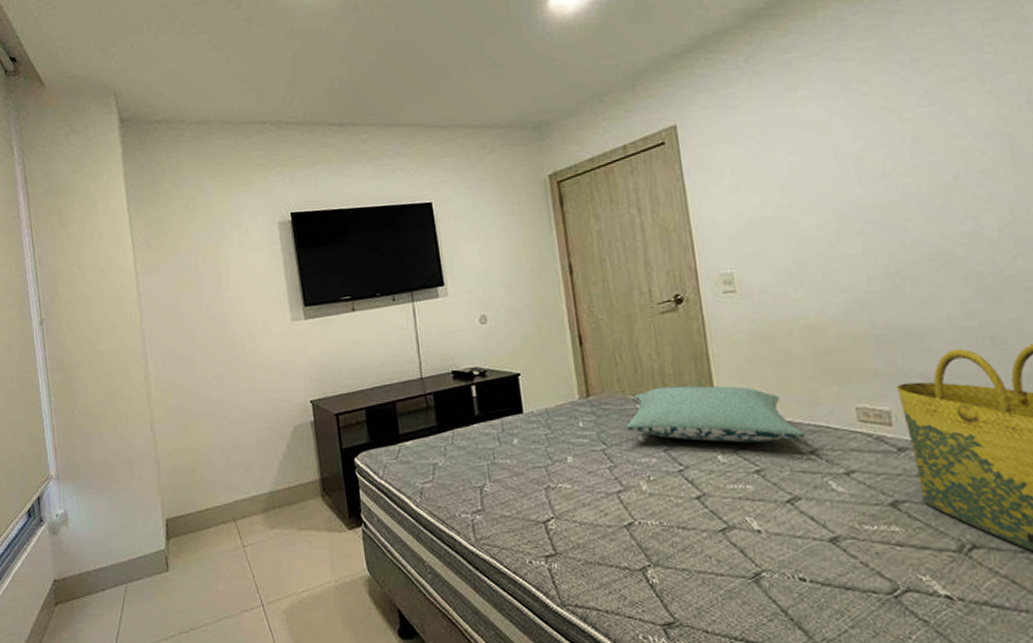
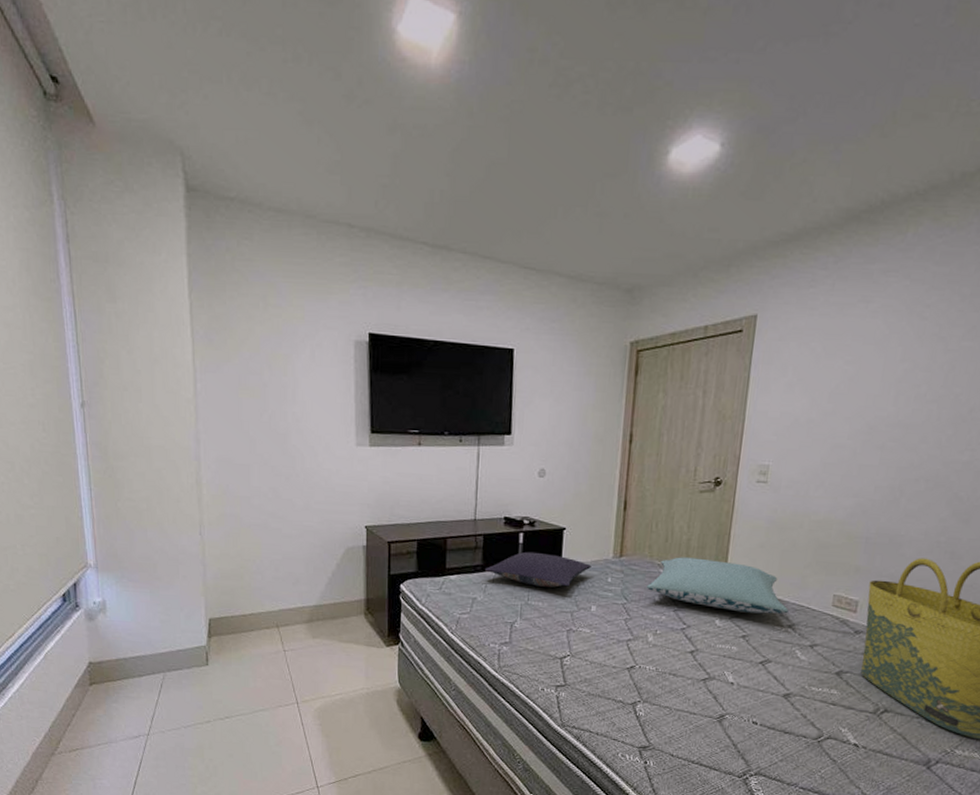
pillow: none [441,404,558,442] -> present [485,551,592,587]

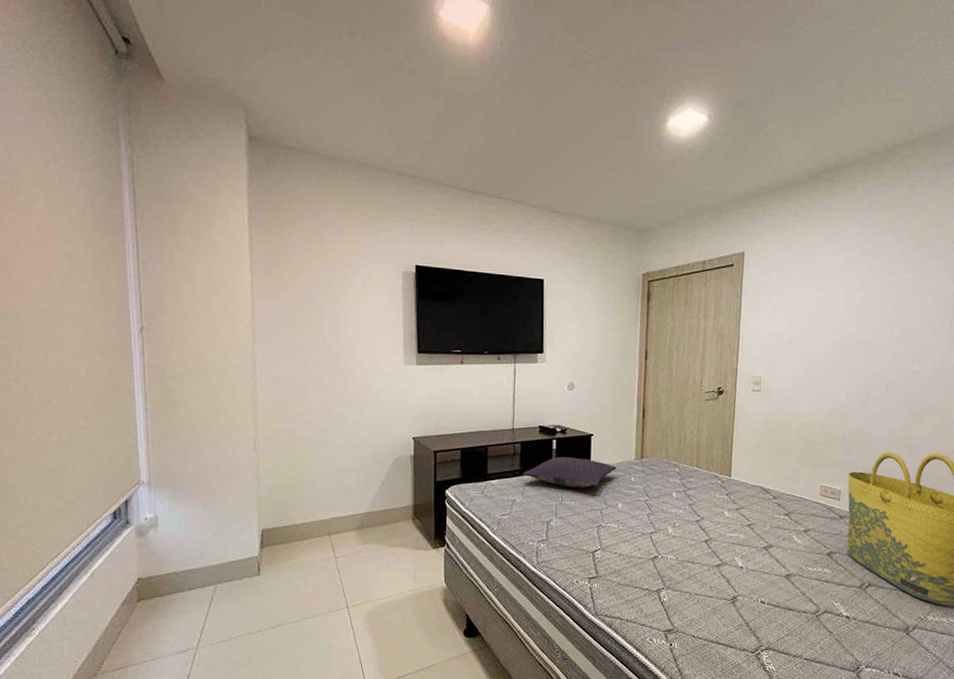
pillow: present [646,557,789,614] -> none [664,457,785,505]

